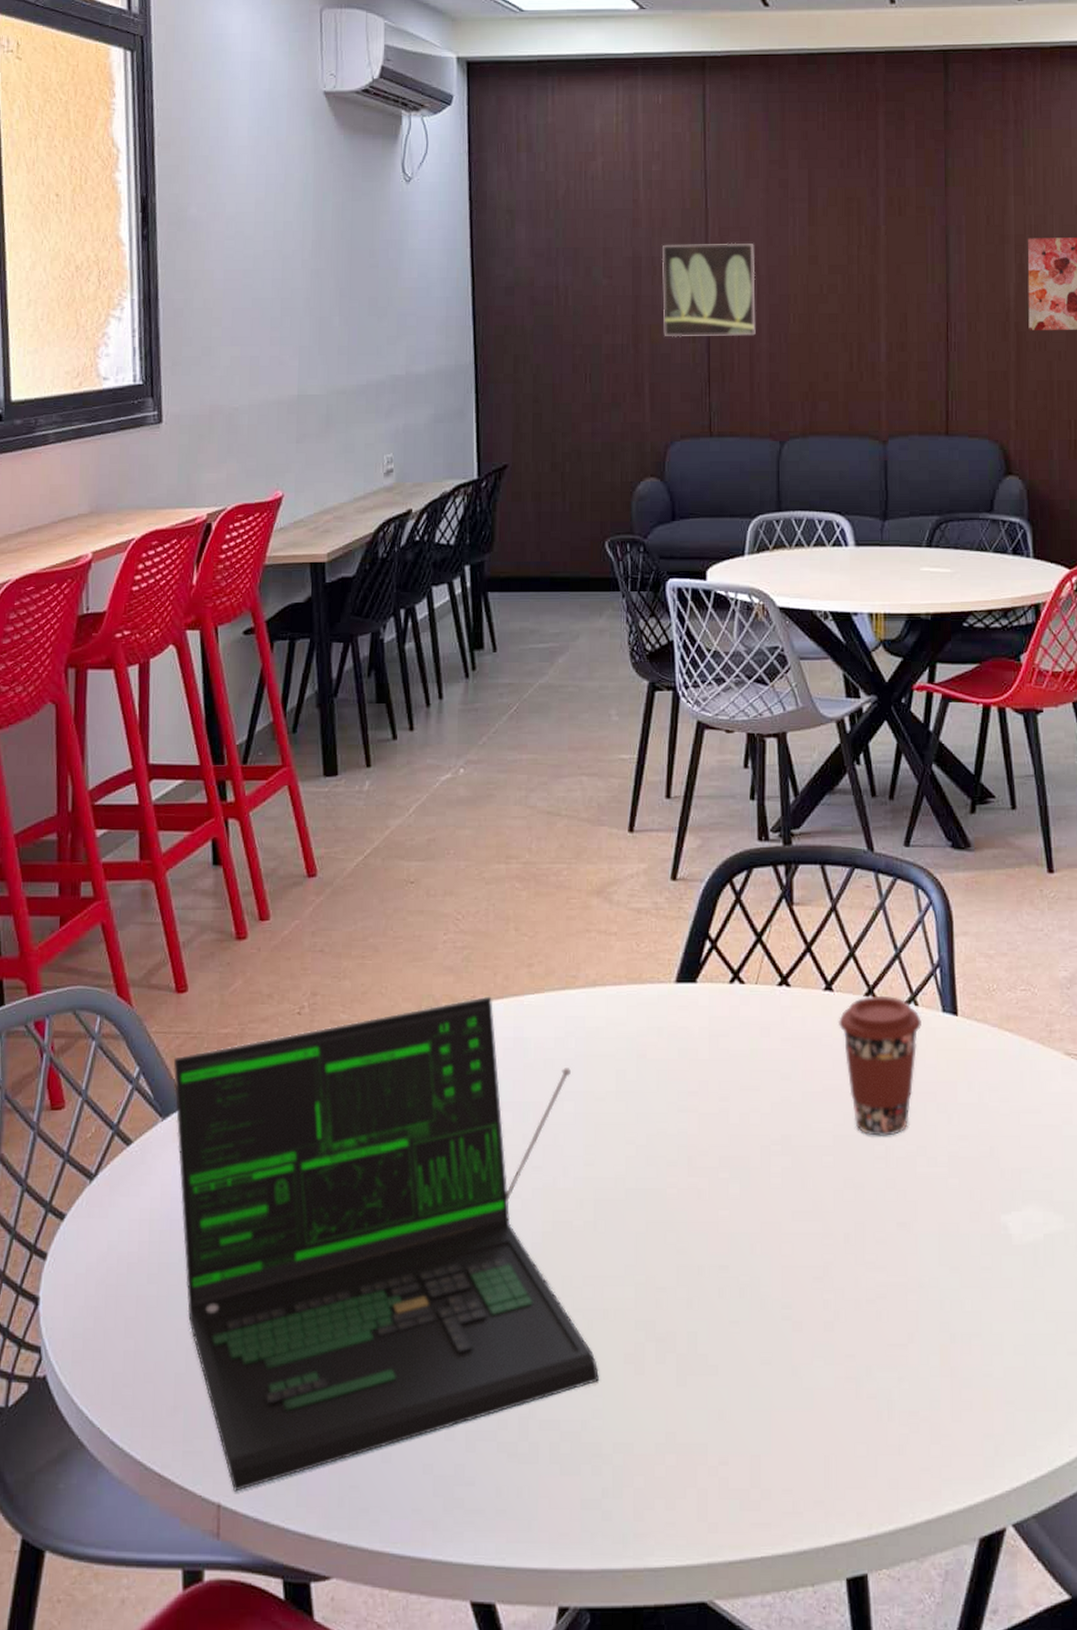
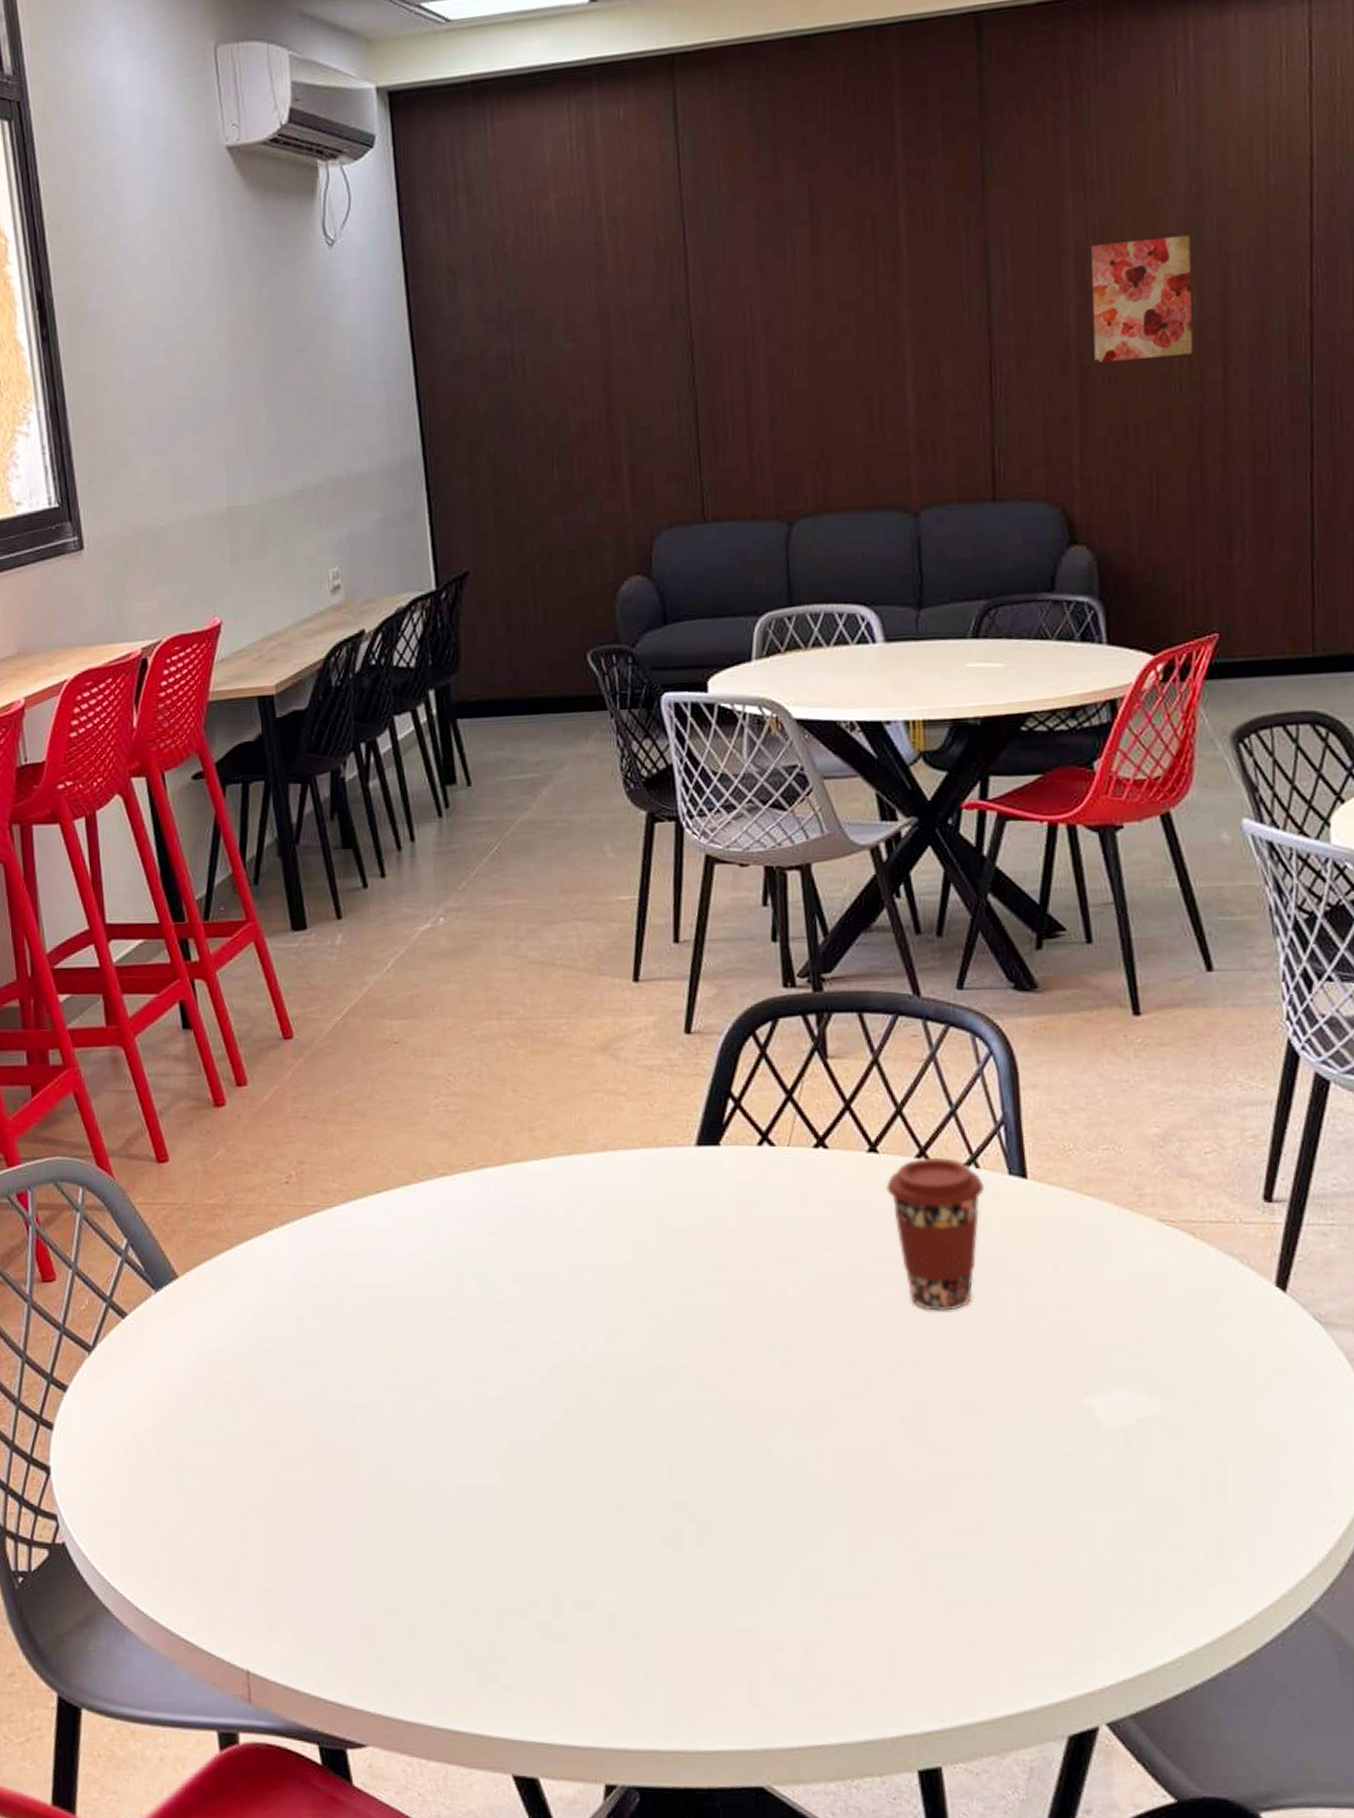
laptop: present [173,996,599,1492] -> none [160,1162,635,1659]
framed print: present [661,243,756,337] -> none [634,283,752,407]

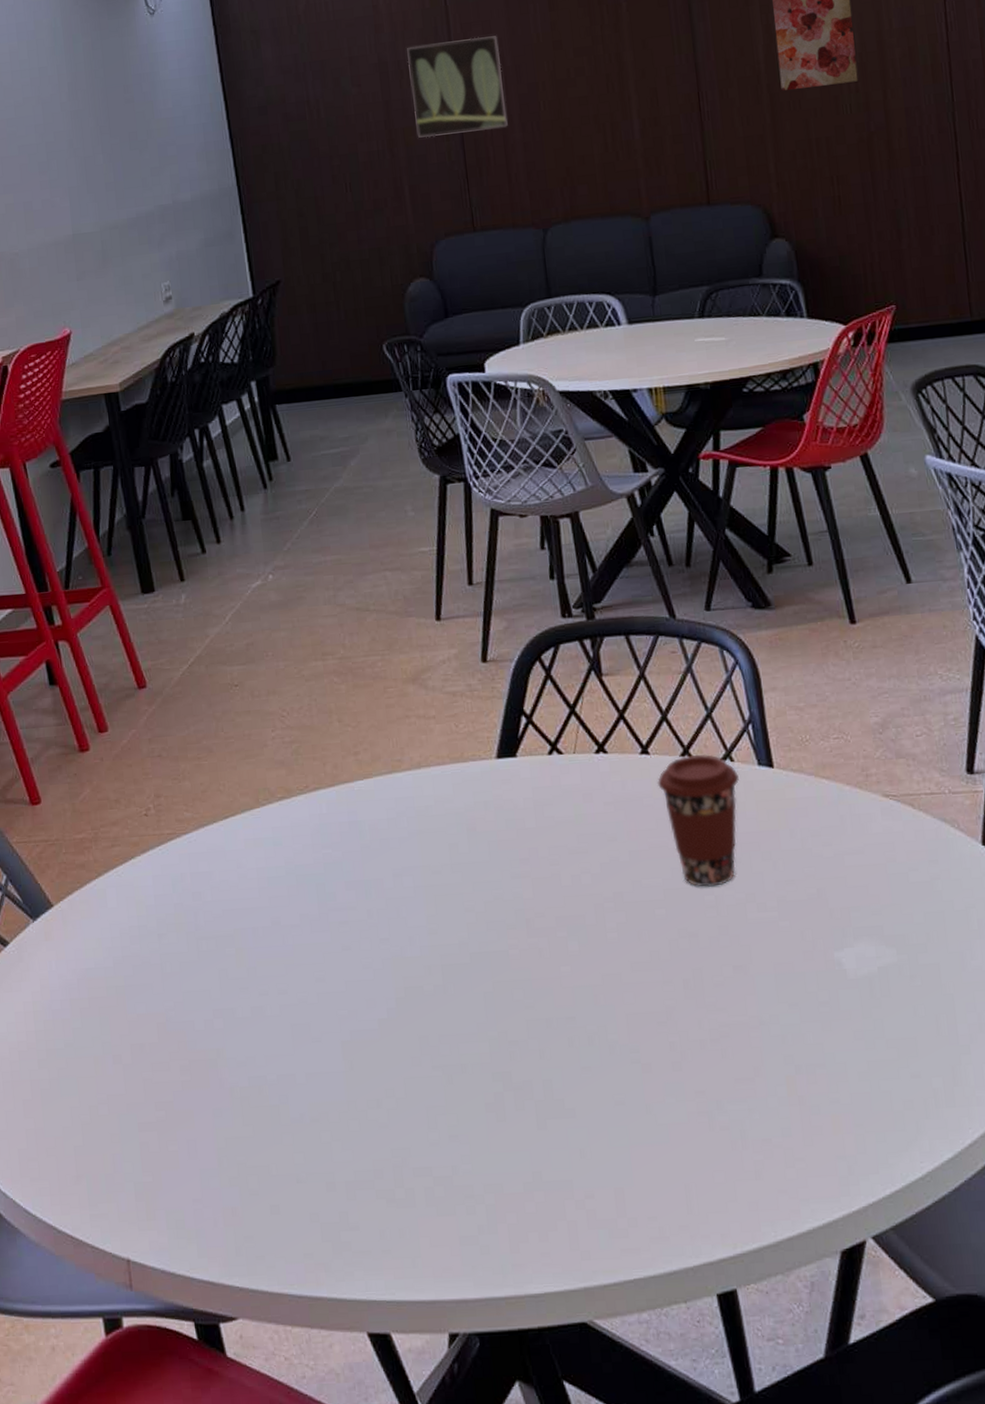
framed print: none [634,283,752,407] -> present [407,36,508,138]

